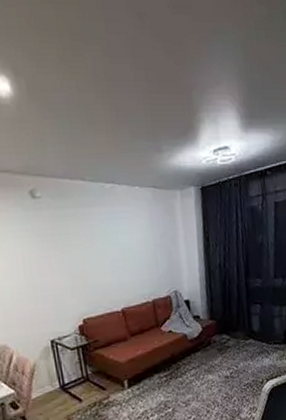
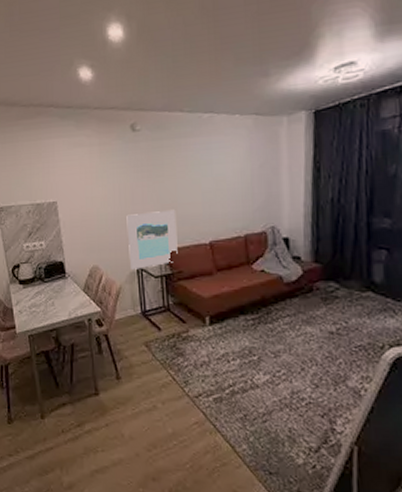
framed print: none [34,279,92,345] -> present [126,209,178,270]

